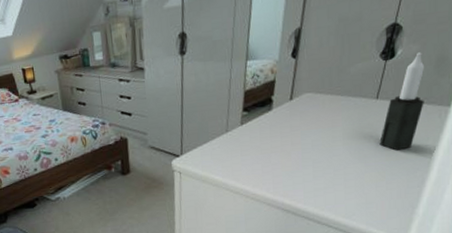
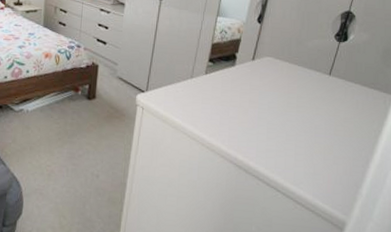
candle: present [379,52,425,150] -> none [329,41,373,128]

